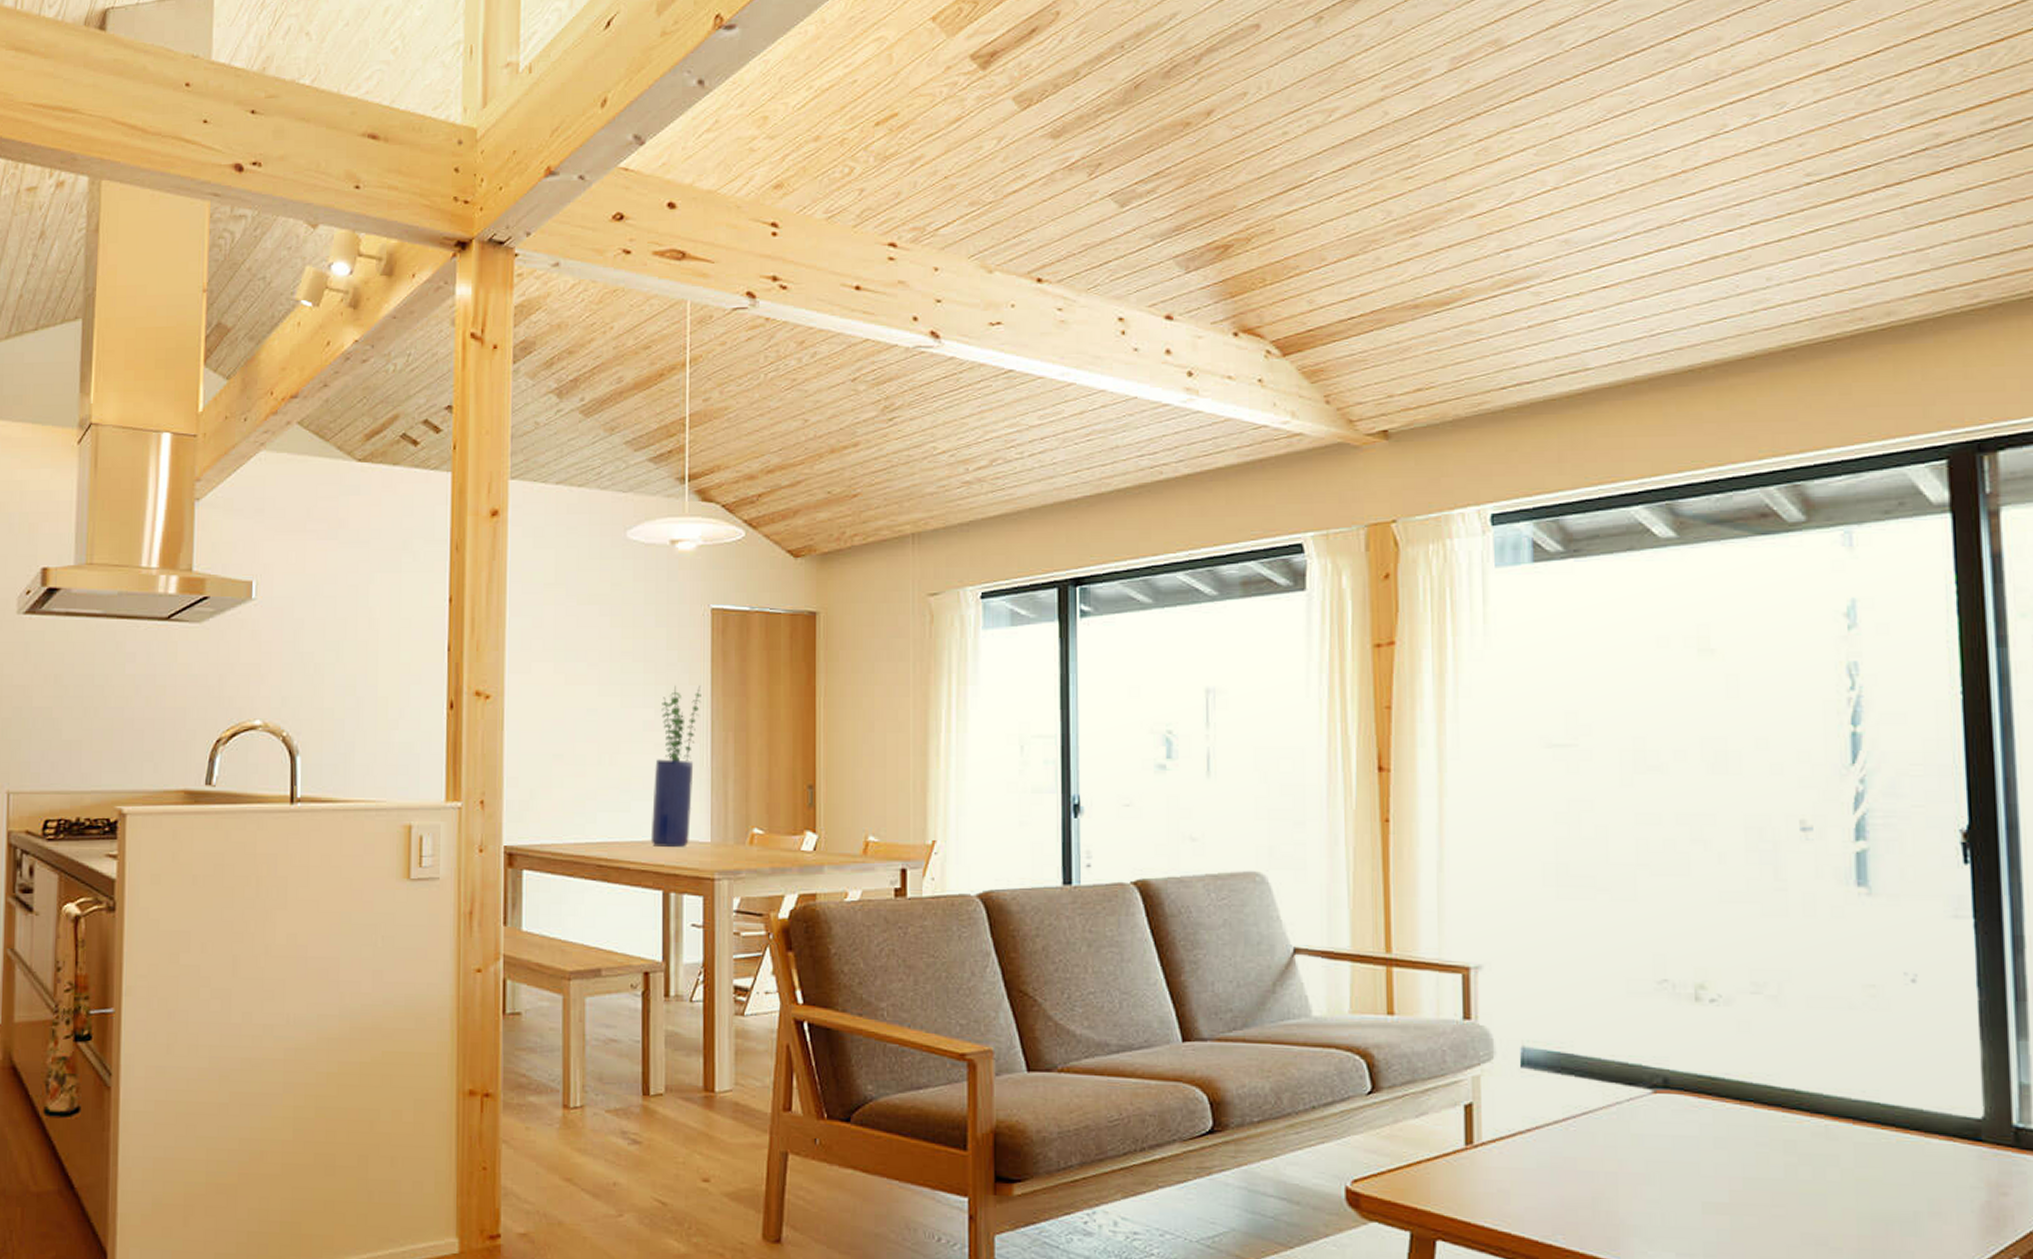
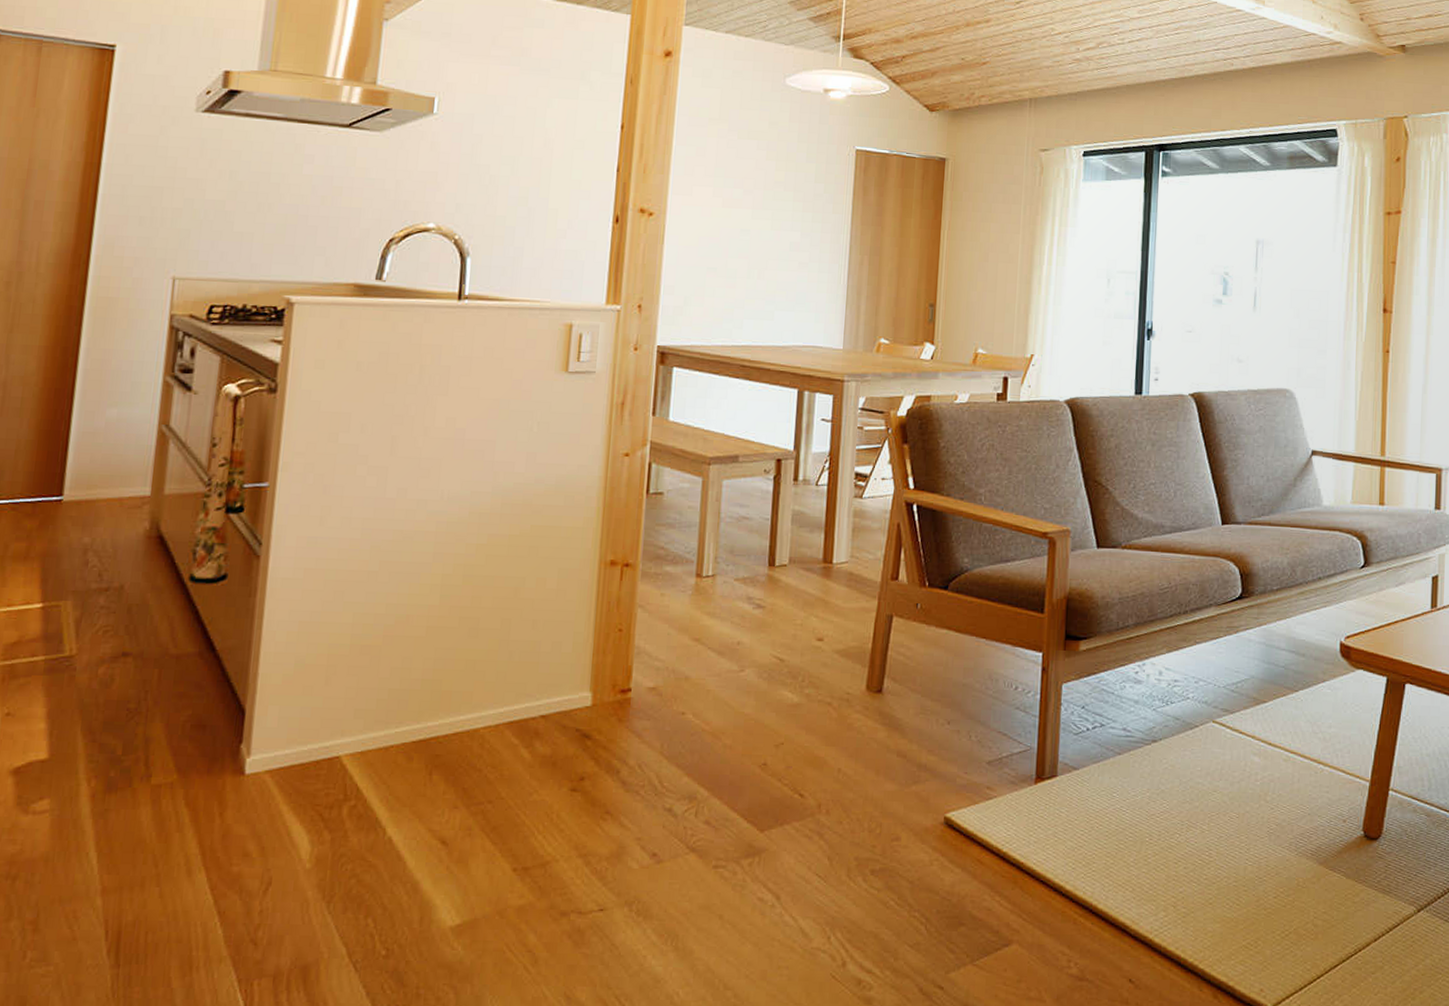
vase: present [650,685,702,847] -> none [790,213,843,352]

